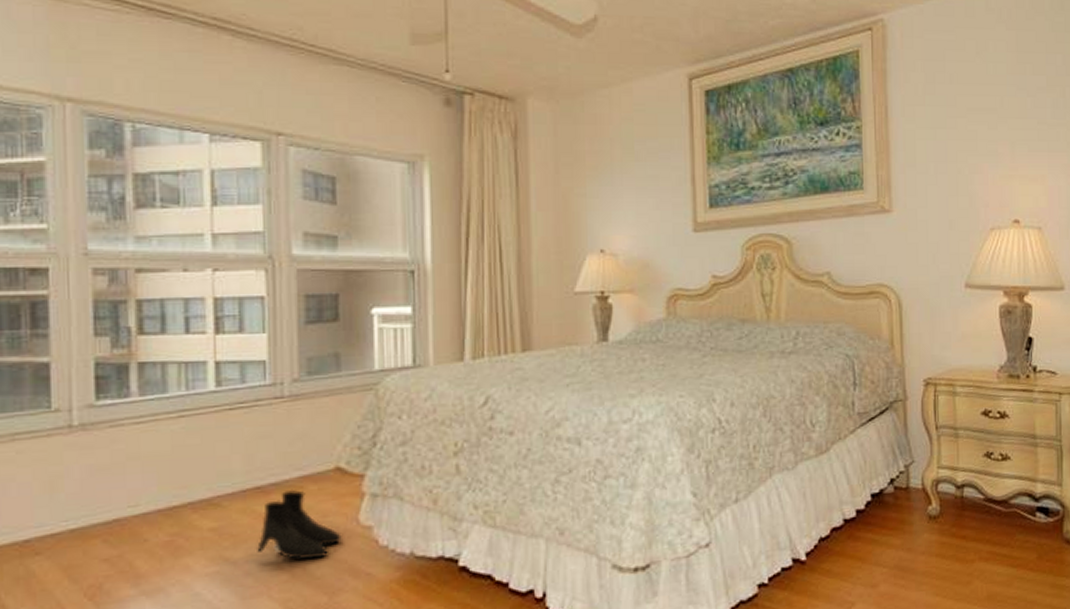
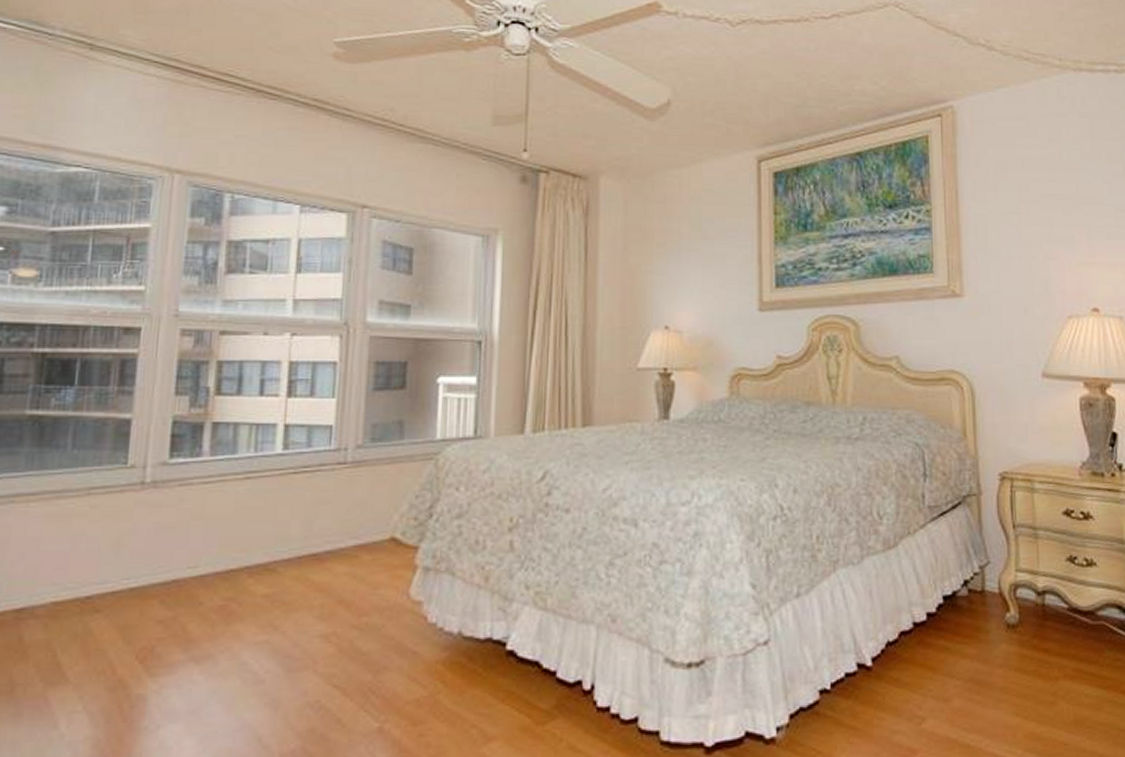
boots: present [257,489,342,560] -> none [307,558,391,634]

